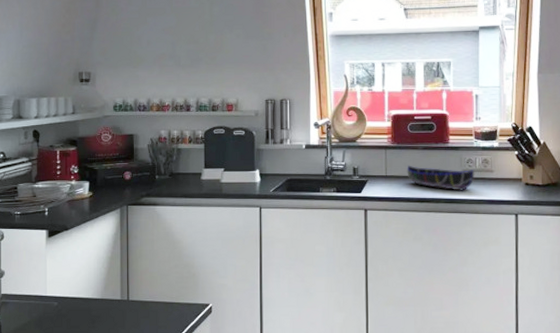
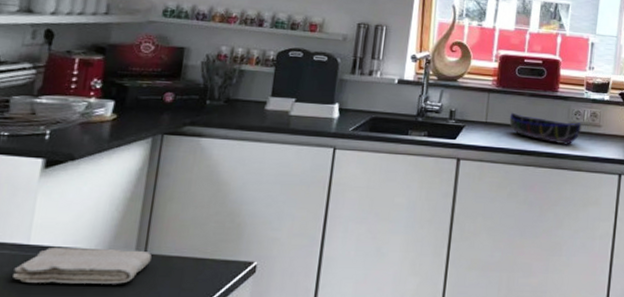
washcloth: none [39,297,133,324] -> present [13,246,152,284]

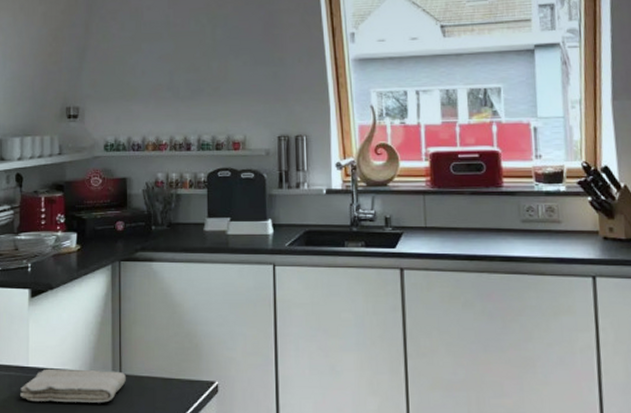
bowl: present [509,112,582,145] -> none [451,214,537,246]

